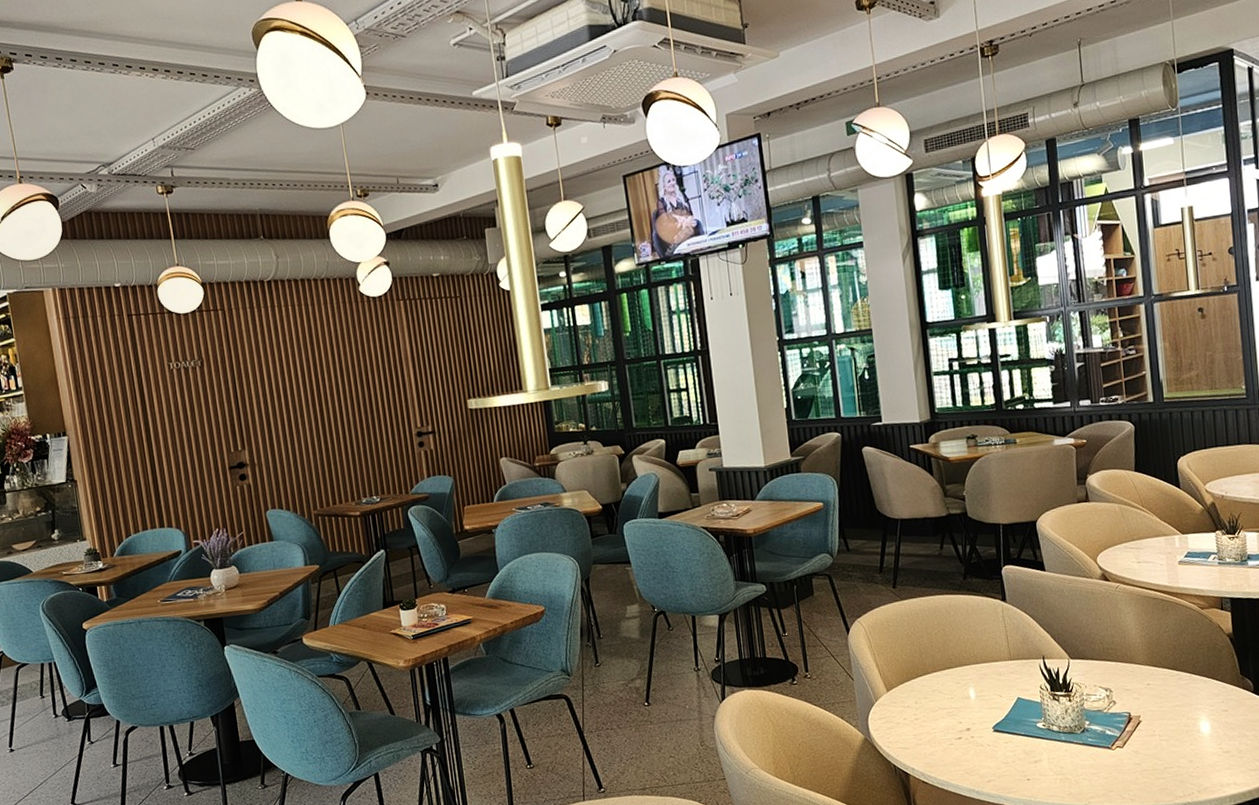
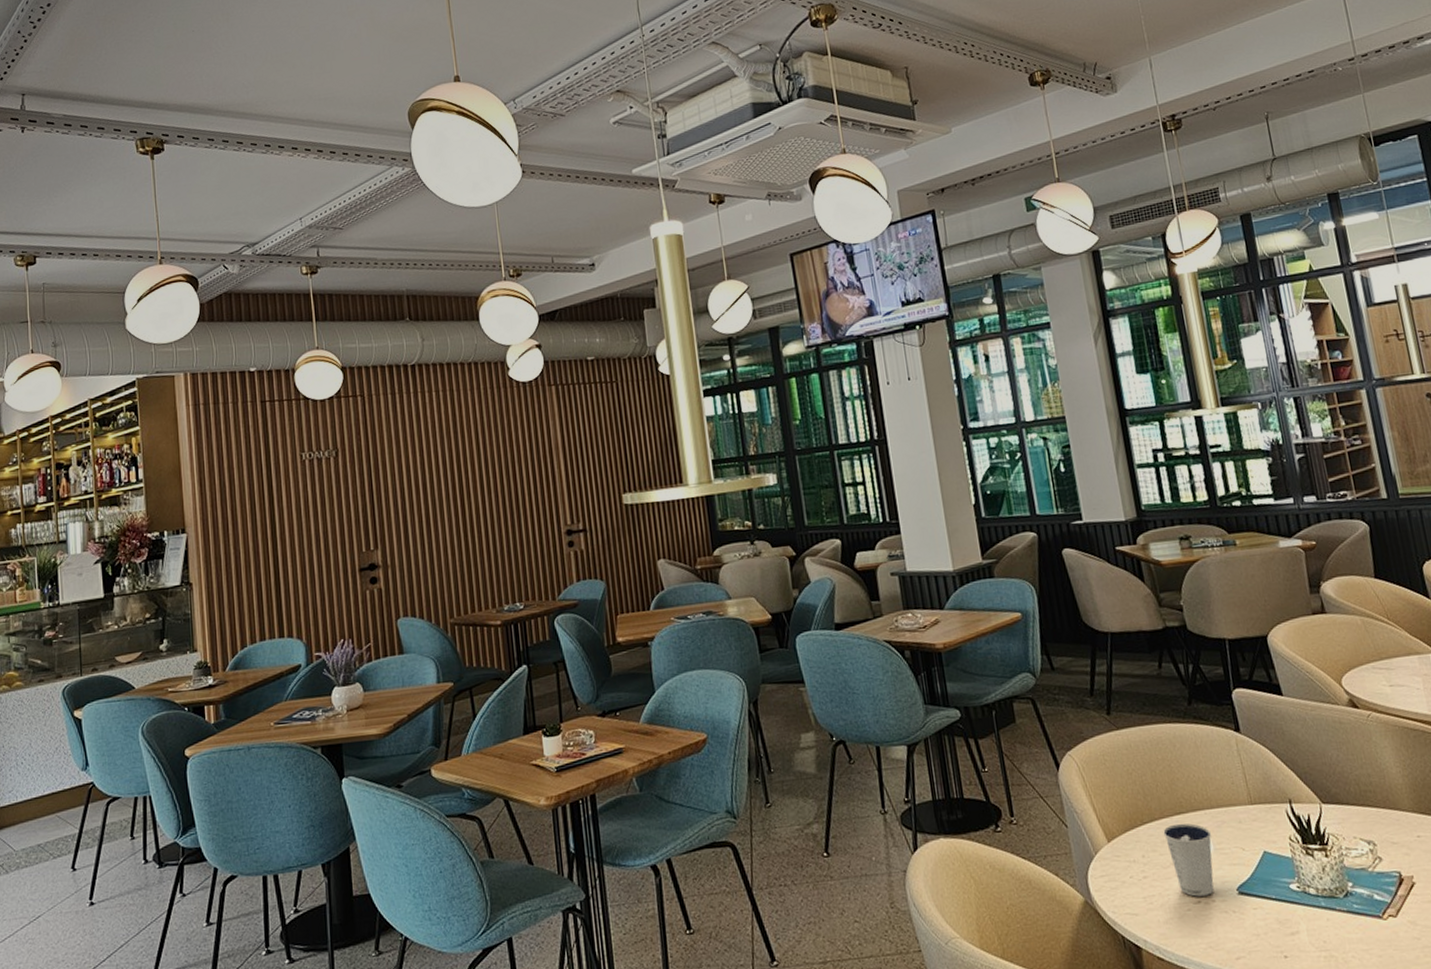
dixie cup: none [934,675,975,734] -> present [1163,823,1214,897]

